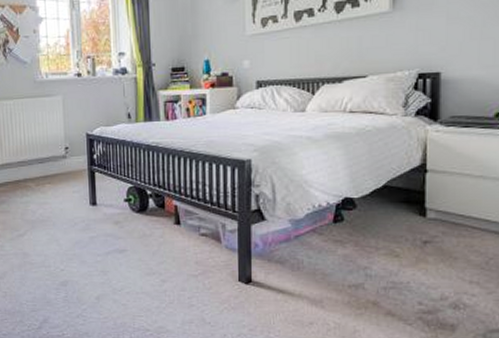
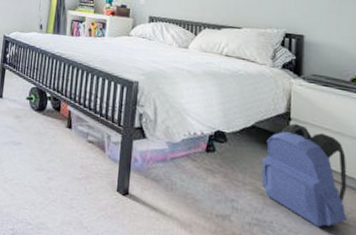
backpack: none [395,175,490,278] -> present [261,123,347,227]

